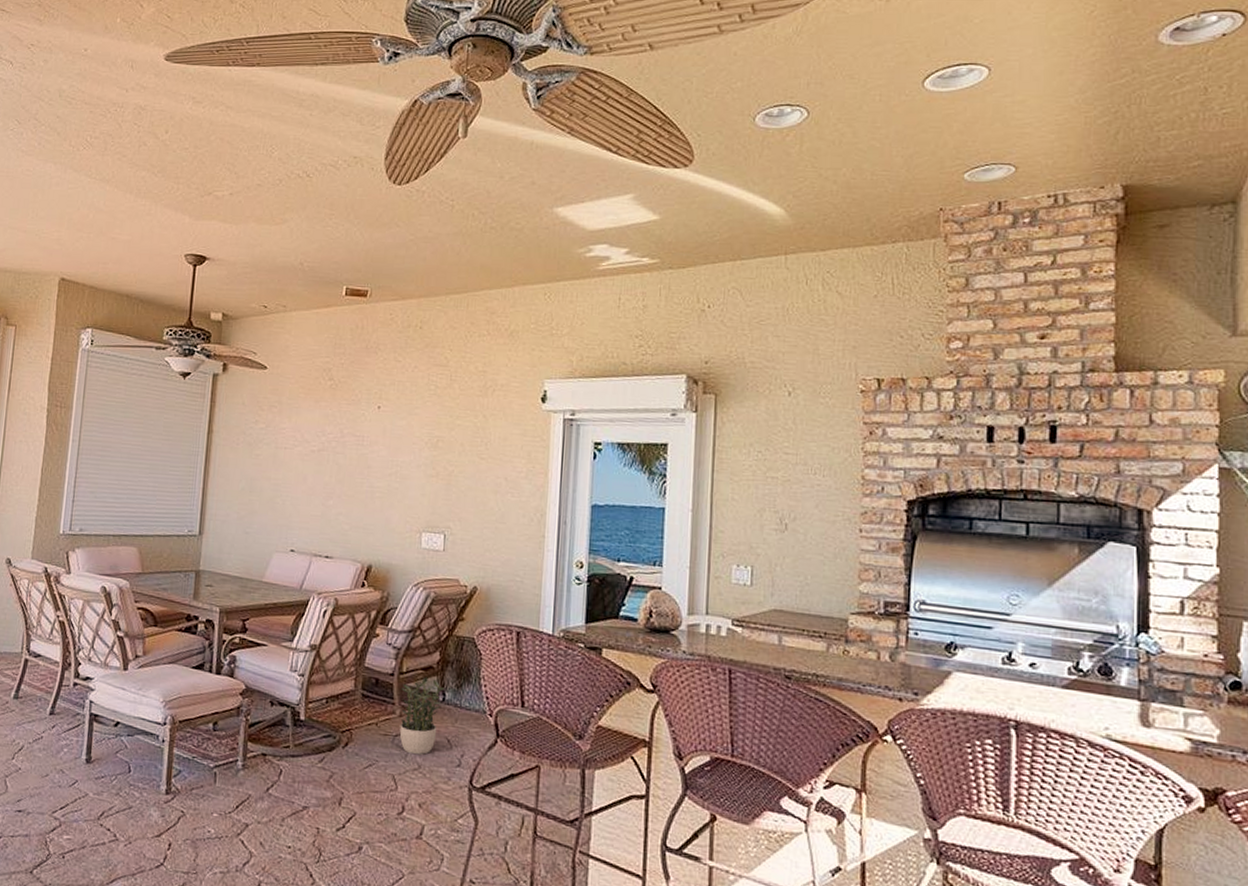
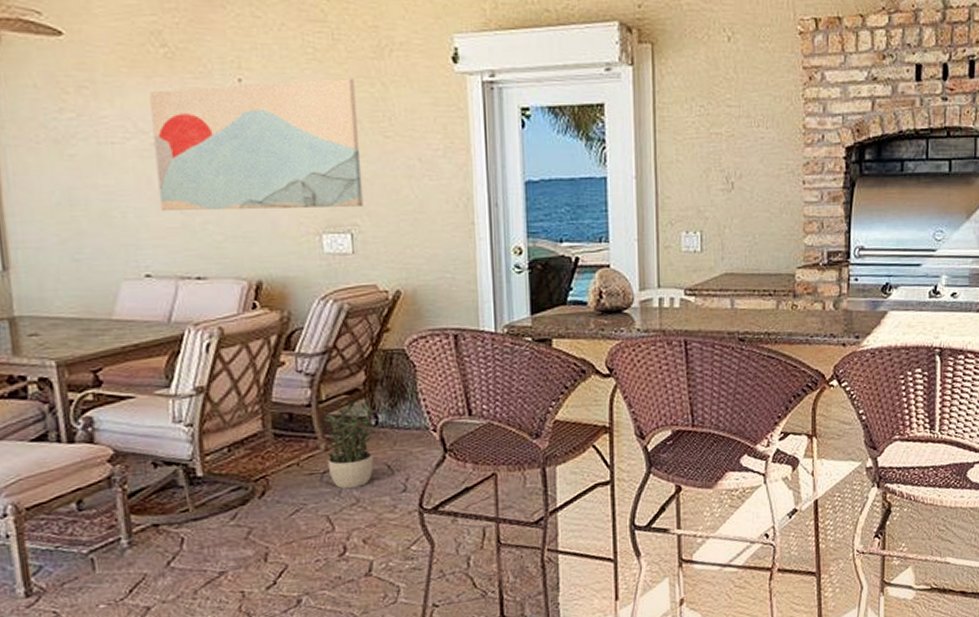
wall art: none [309,409,463,513] -> present [149,78,364,212]

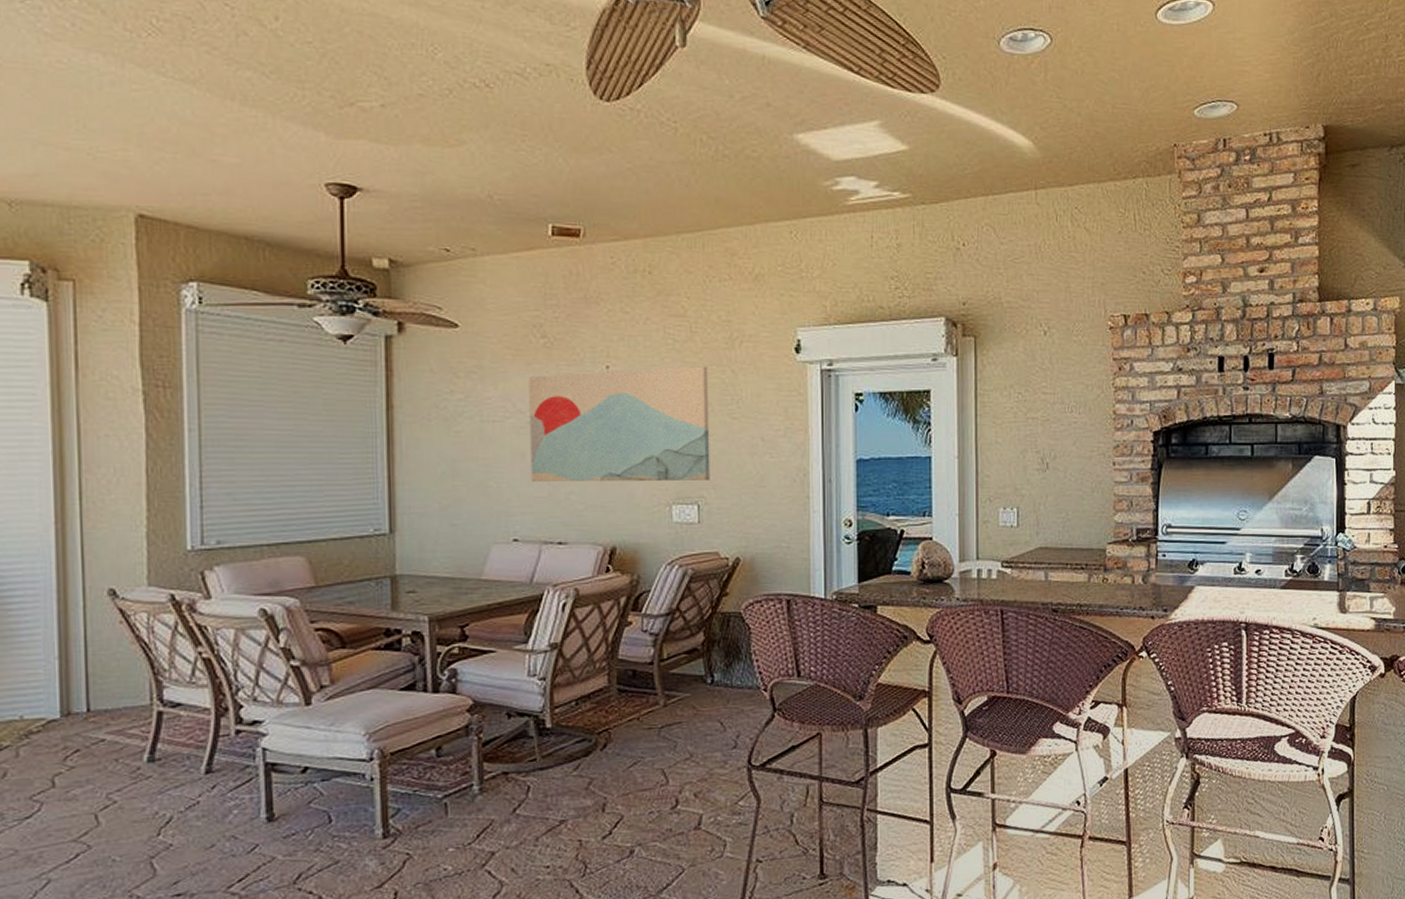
potted plant: present [322,401,376,489] -> none [663,660,712,744]

